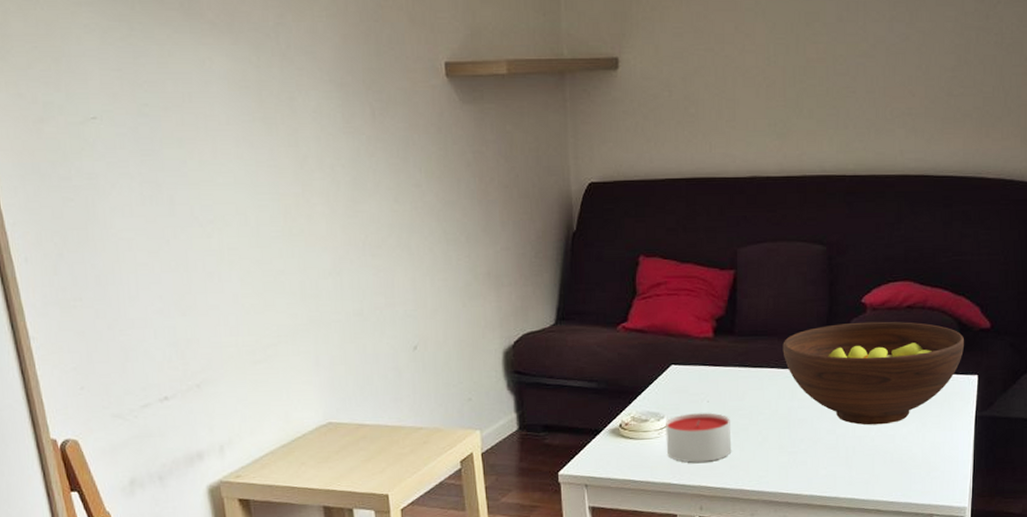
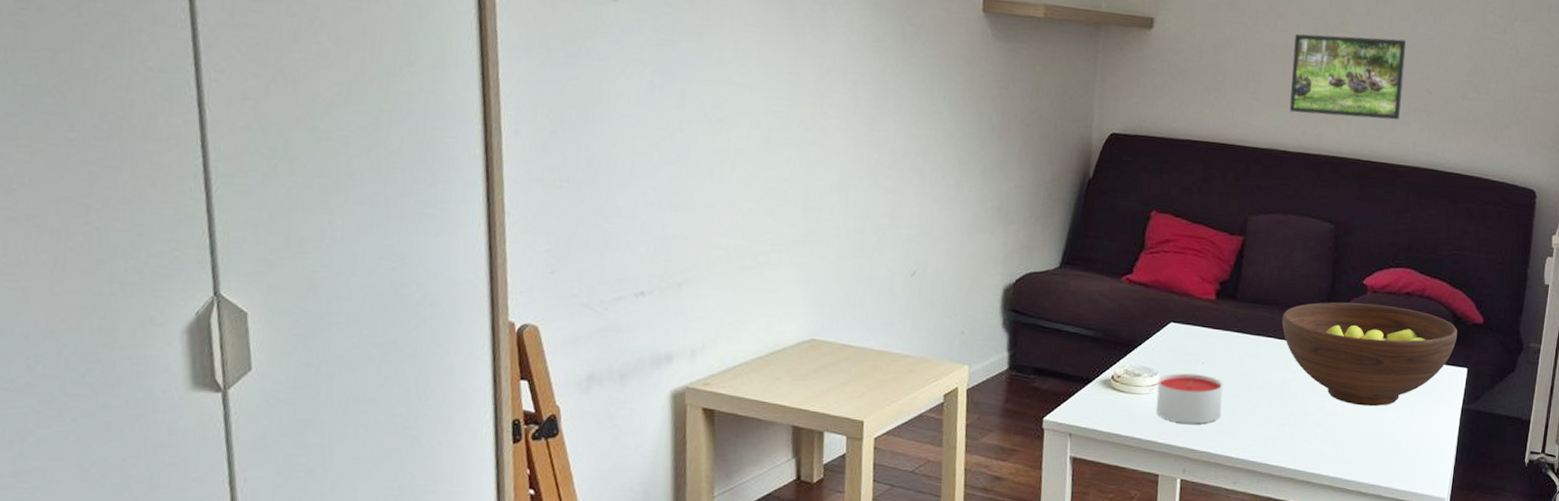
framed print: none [765,43,883,136] -> present [1289,33,1407,120]

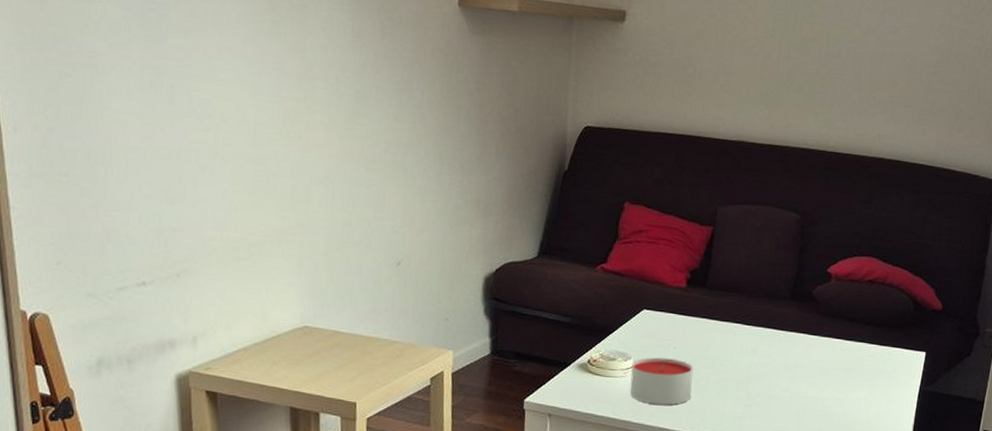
fruit bowl: present [1282,302,1458,407] -> none [749,289,917,389]
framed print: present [1289,33,1407,120] -> none [758,25,874,112]

